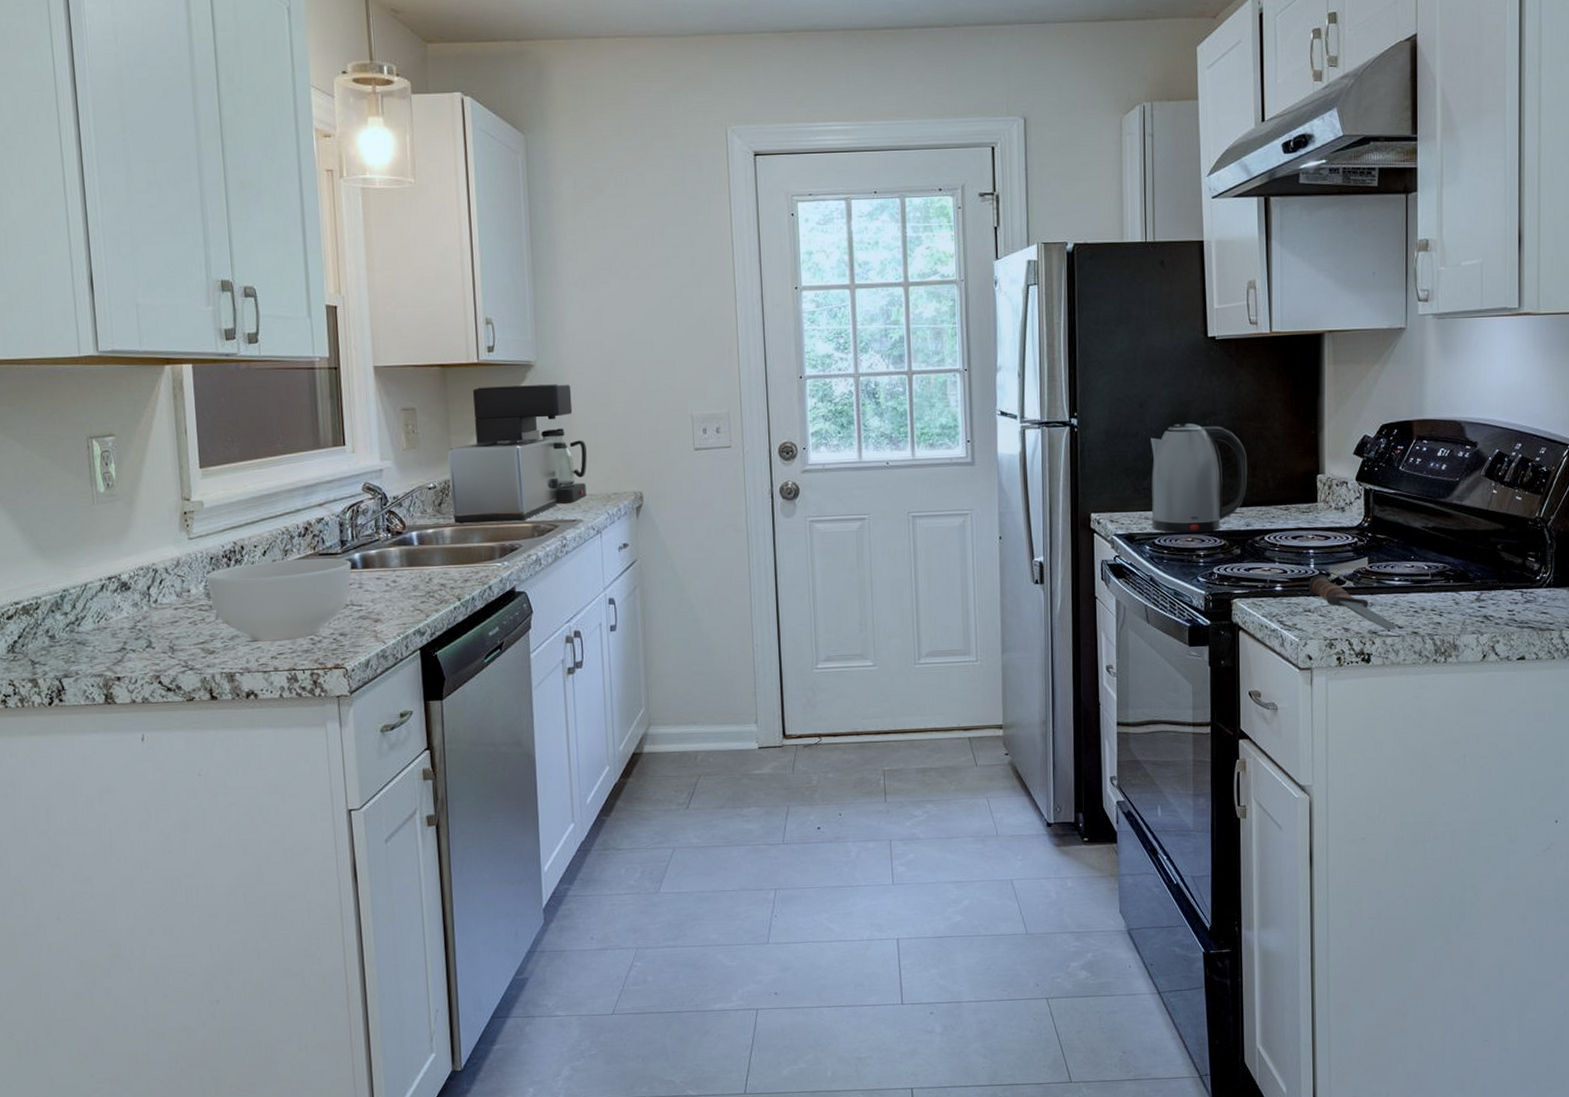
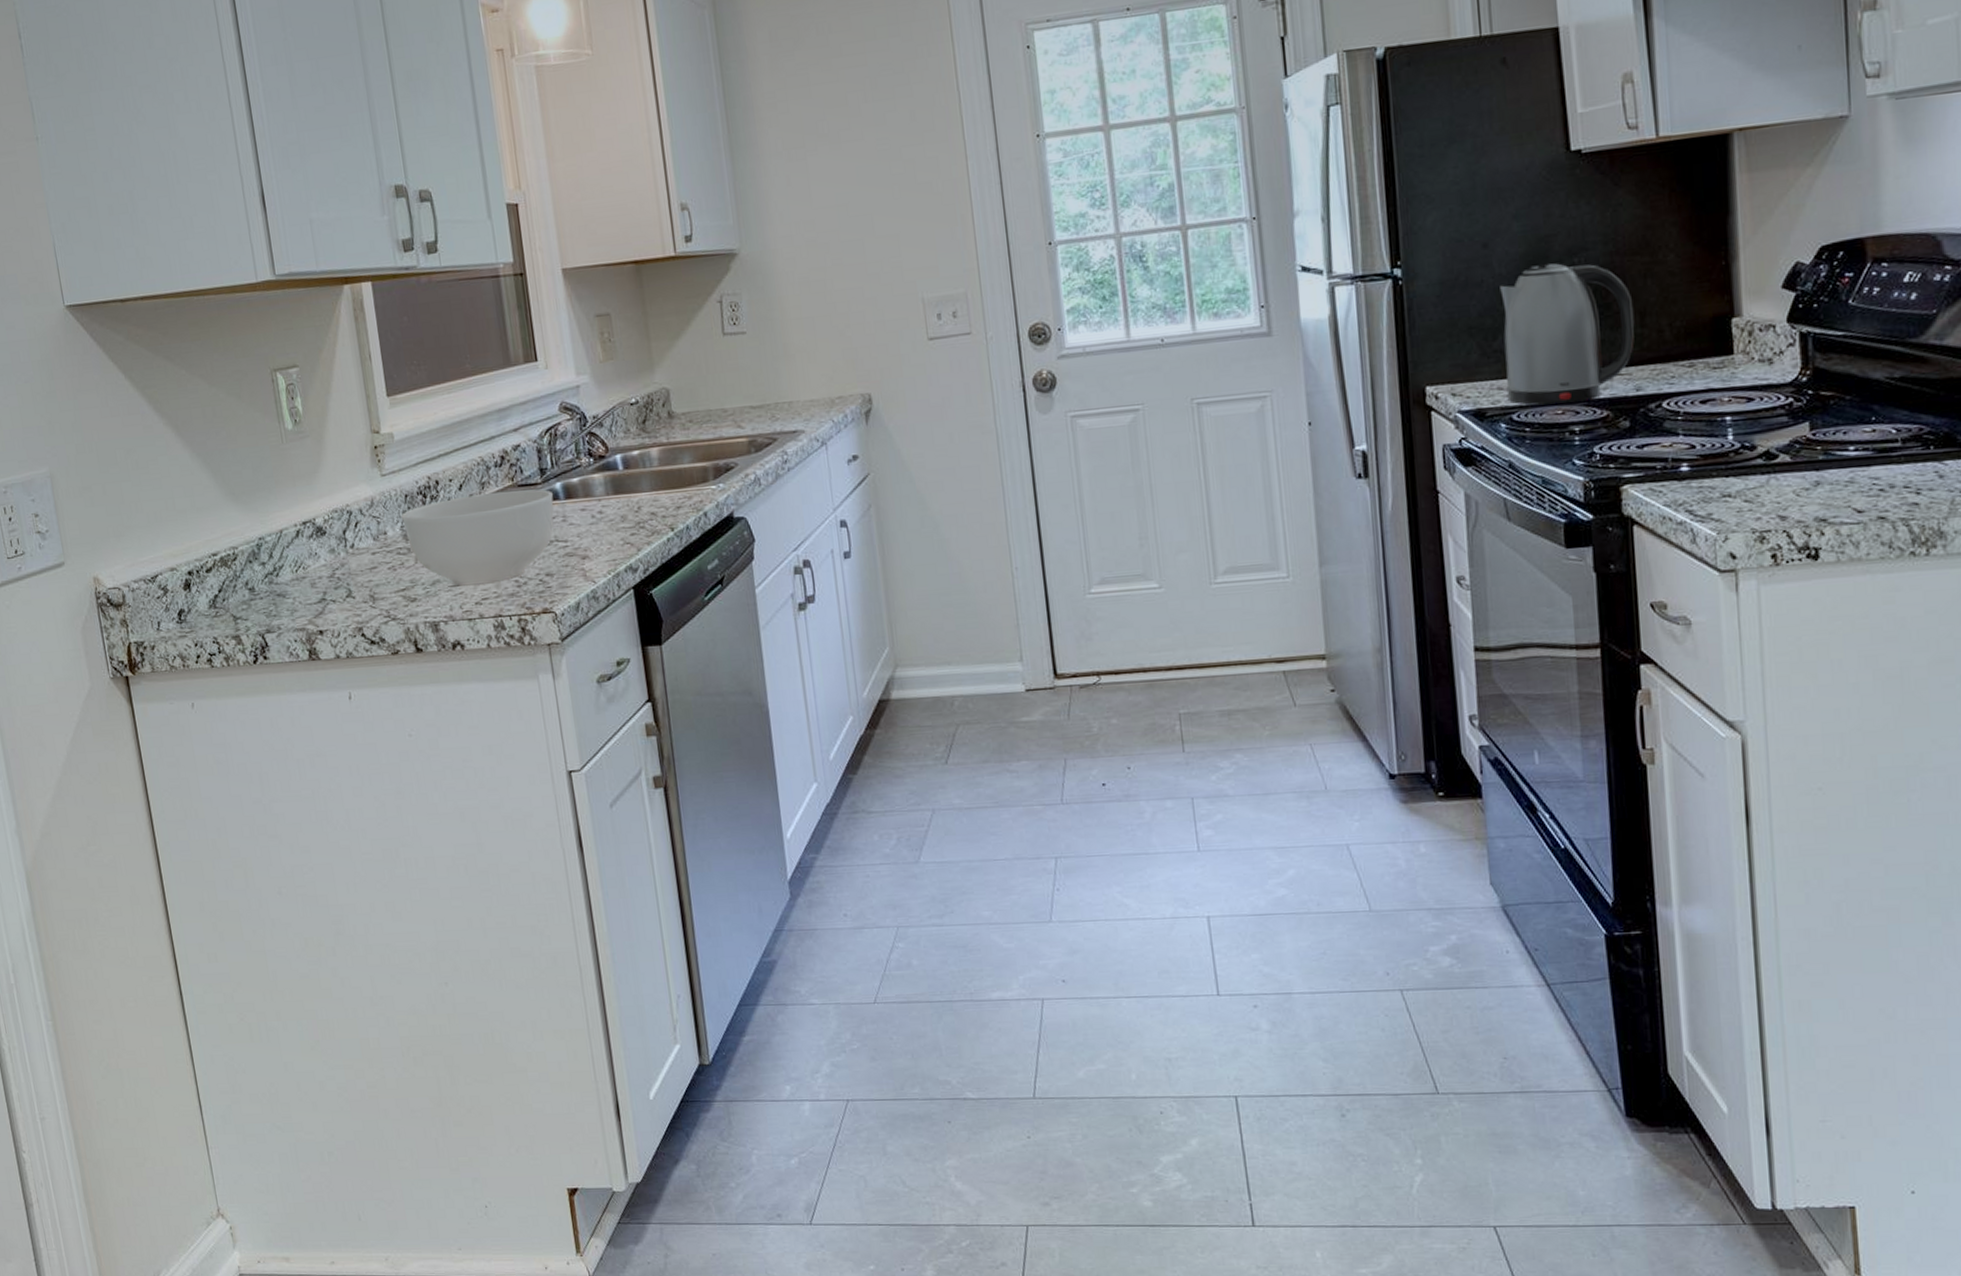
toaster: present [448,437,560,524] -> none [649,336,777,443]
coffee maker: present [473,384,587,505] -> none [672,273,807,414]
knife: present [1308,574,1396,630] -> none [1726,447,1854,516]

